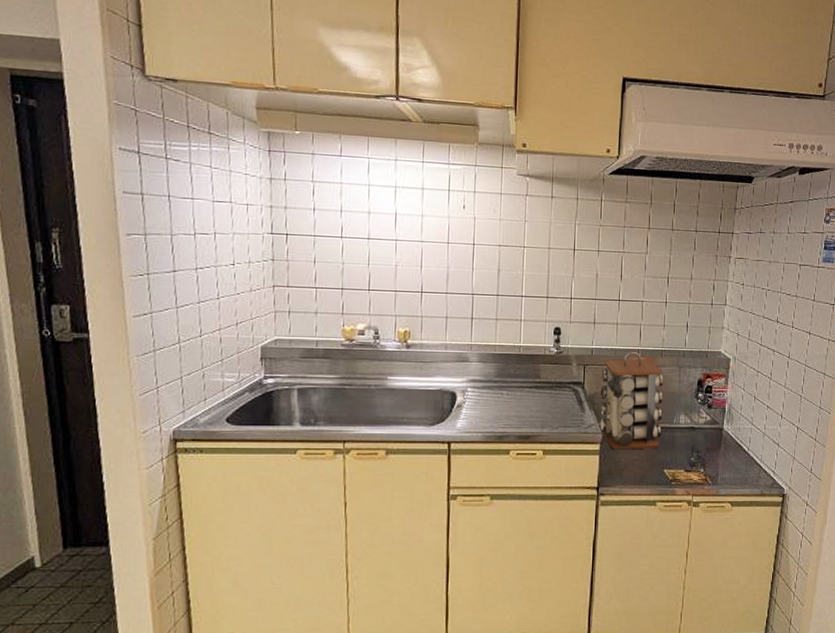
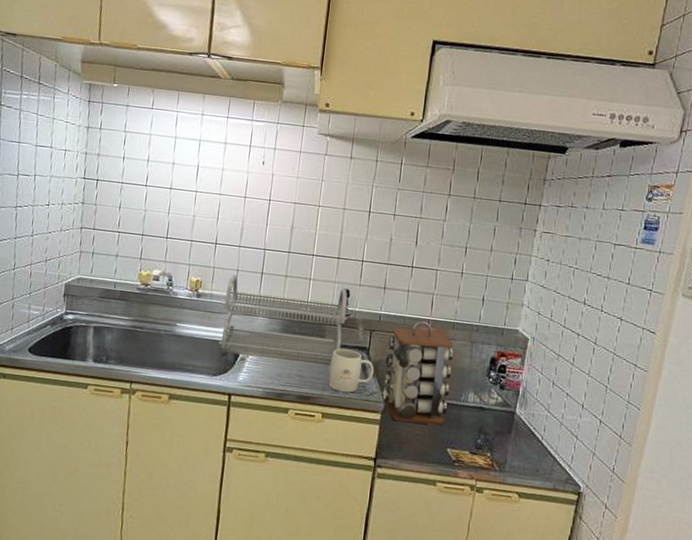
dish rack: none [433,321,561,406] -> present [218,274,348,366]
mug: none [546,386,590,428] -> present [328,348,374,393]

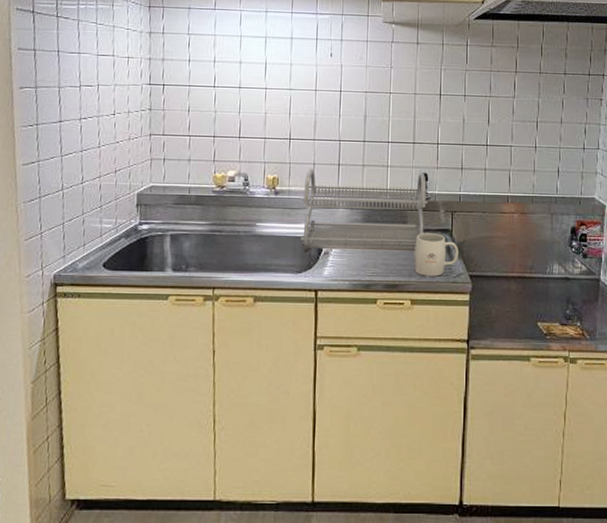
spice rack: present [382,320,454,426] -> none [469,197,535,301]

